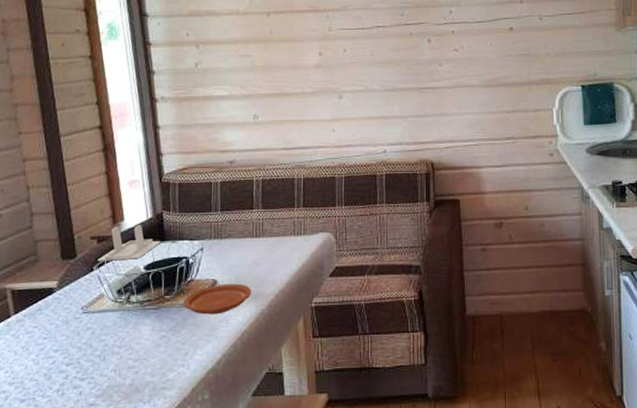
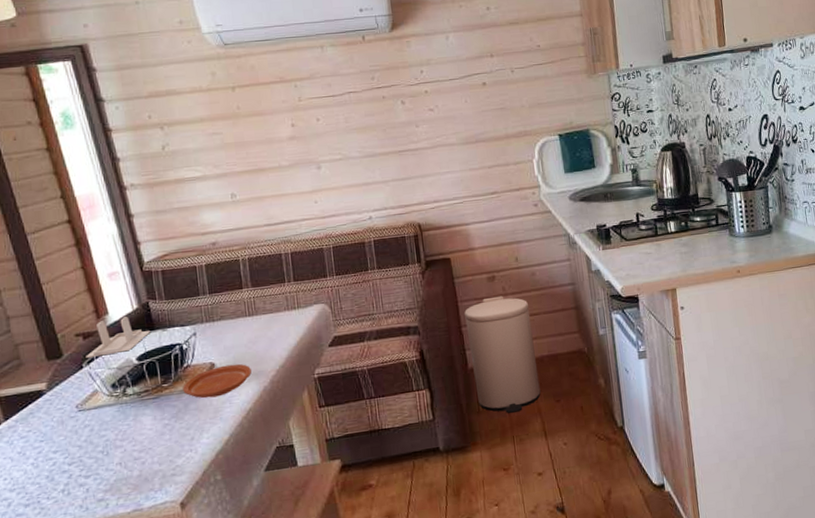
pedal bin: none [468,244,538,367] -> present [464,296,541,413]

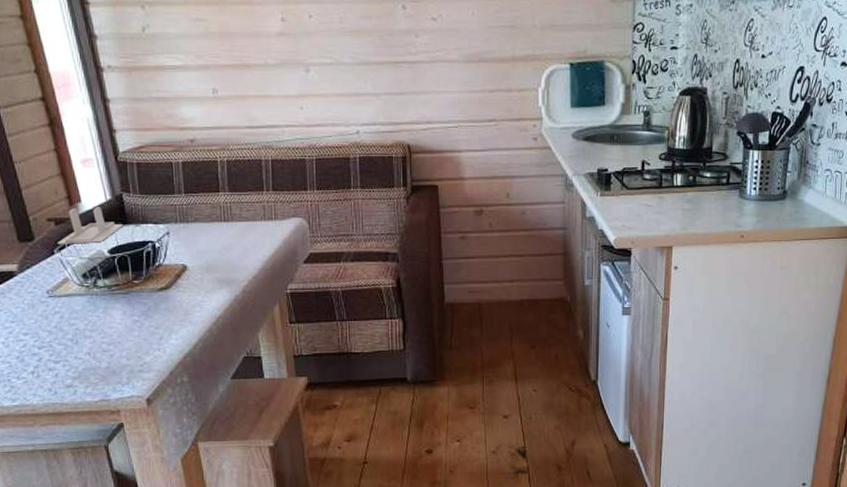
plate: present [183,363,252,399] -> none [154,269,223,300]
pedal bin: present [464,296,541,413] -> none [447,232,516,353]

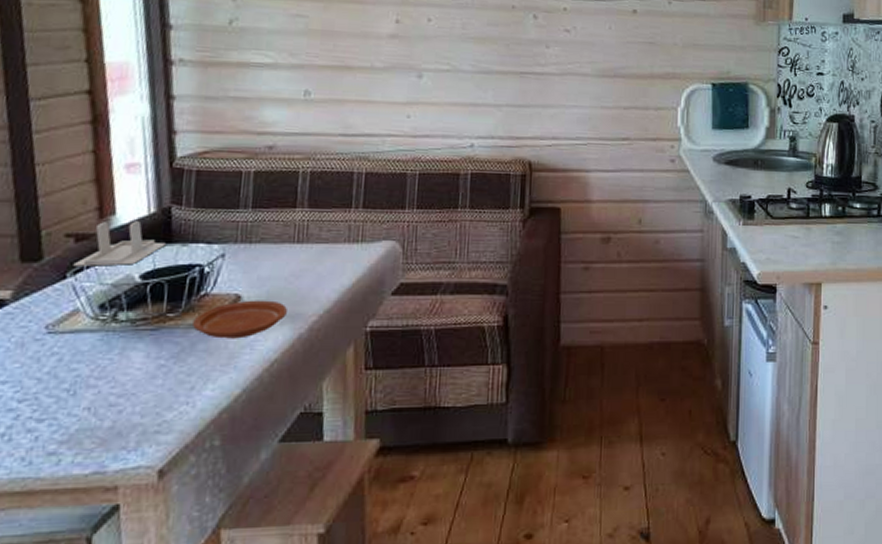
plate: none [154,269,223,300] -> present [193,300,287,339]

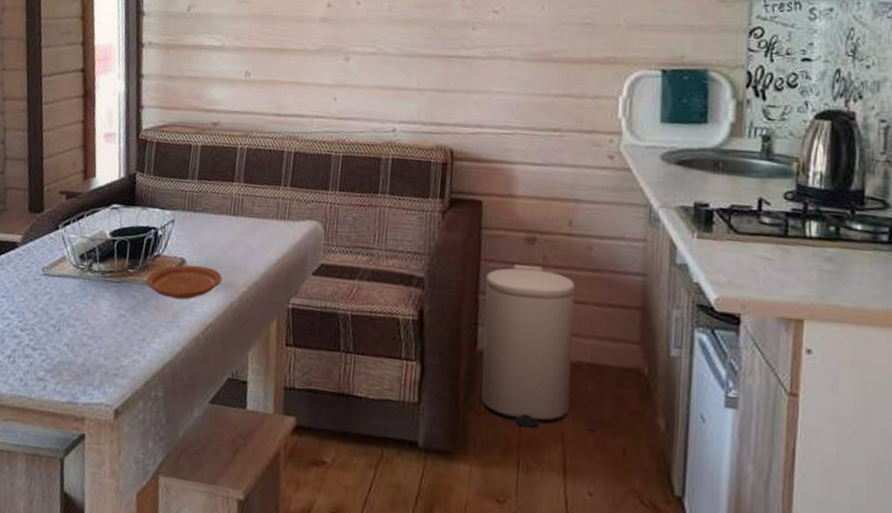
napkin holder: present [73,221,165,267] -> none [64,183,130,223]
pedal bin: none [565,262,646,407] -> present [481,264,576,429]

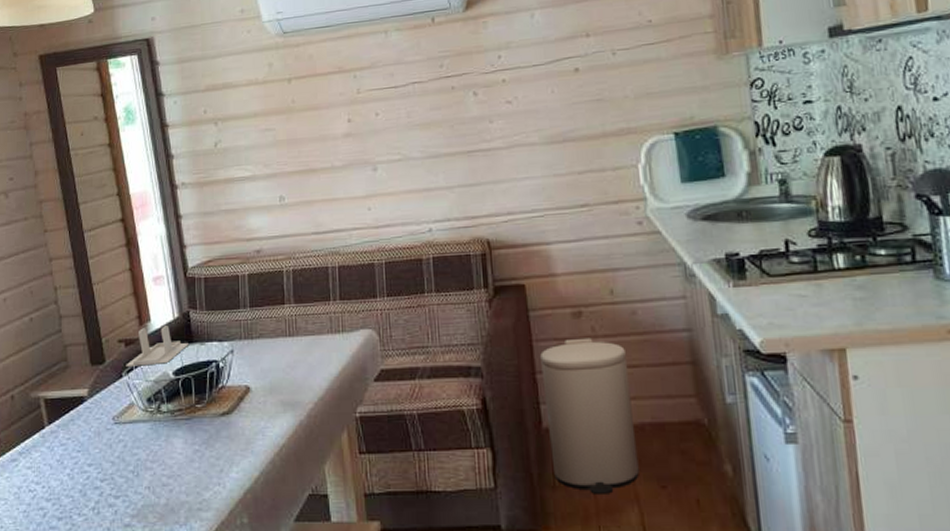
napkin holder: none [64,183,130,223] -> present [126,325,188,367]
plate: present [147,264,222,300] -> none [216,390,288,426]

